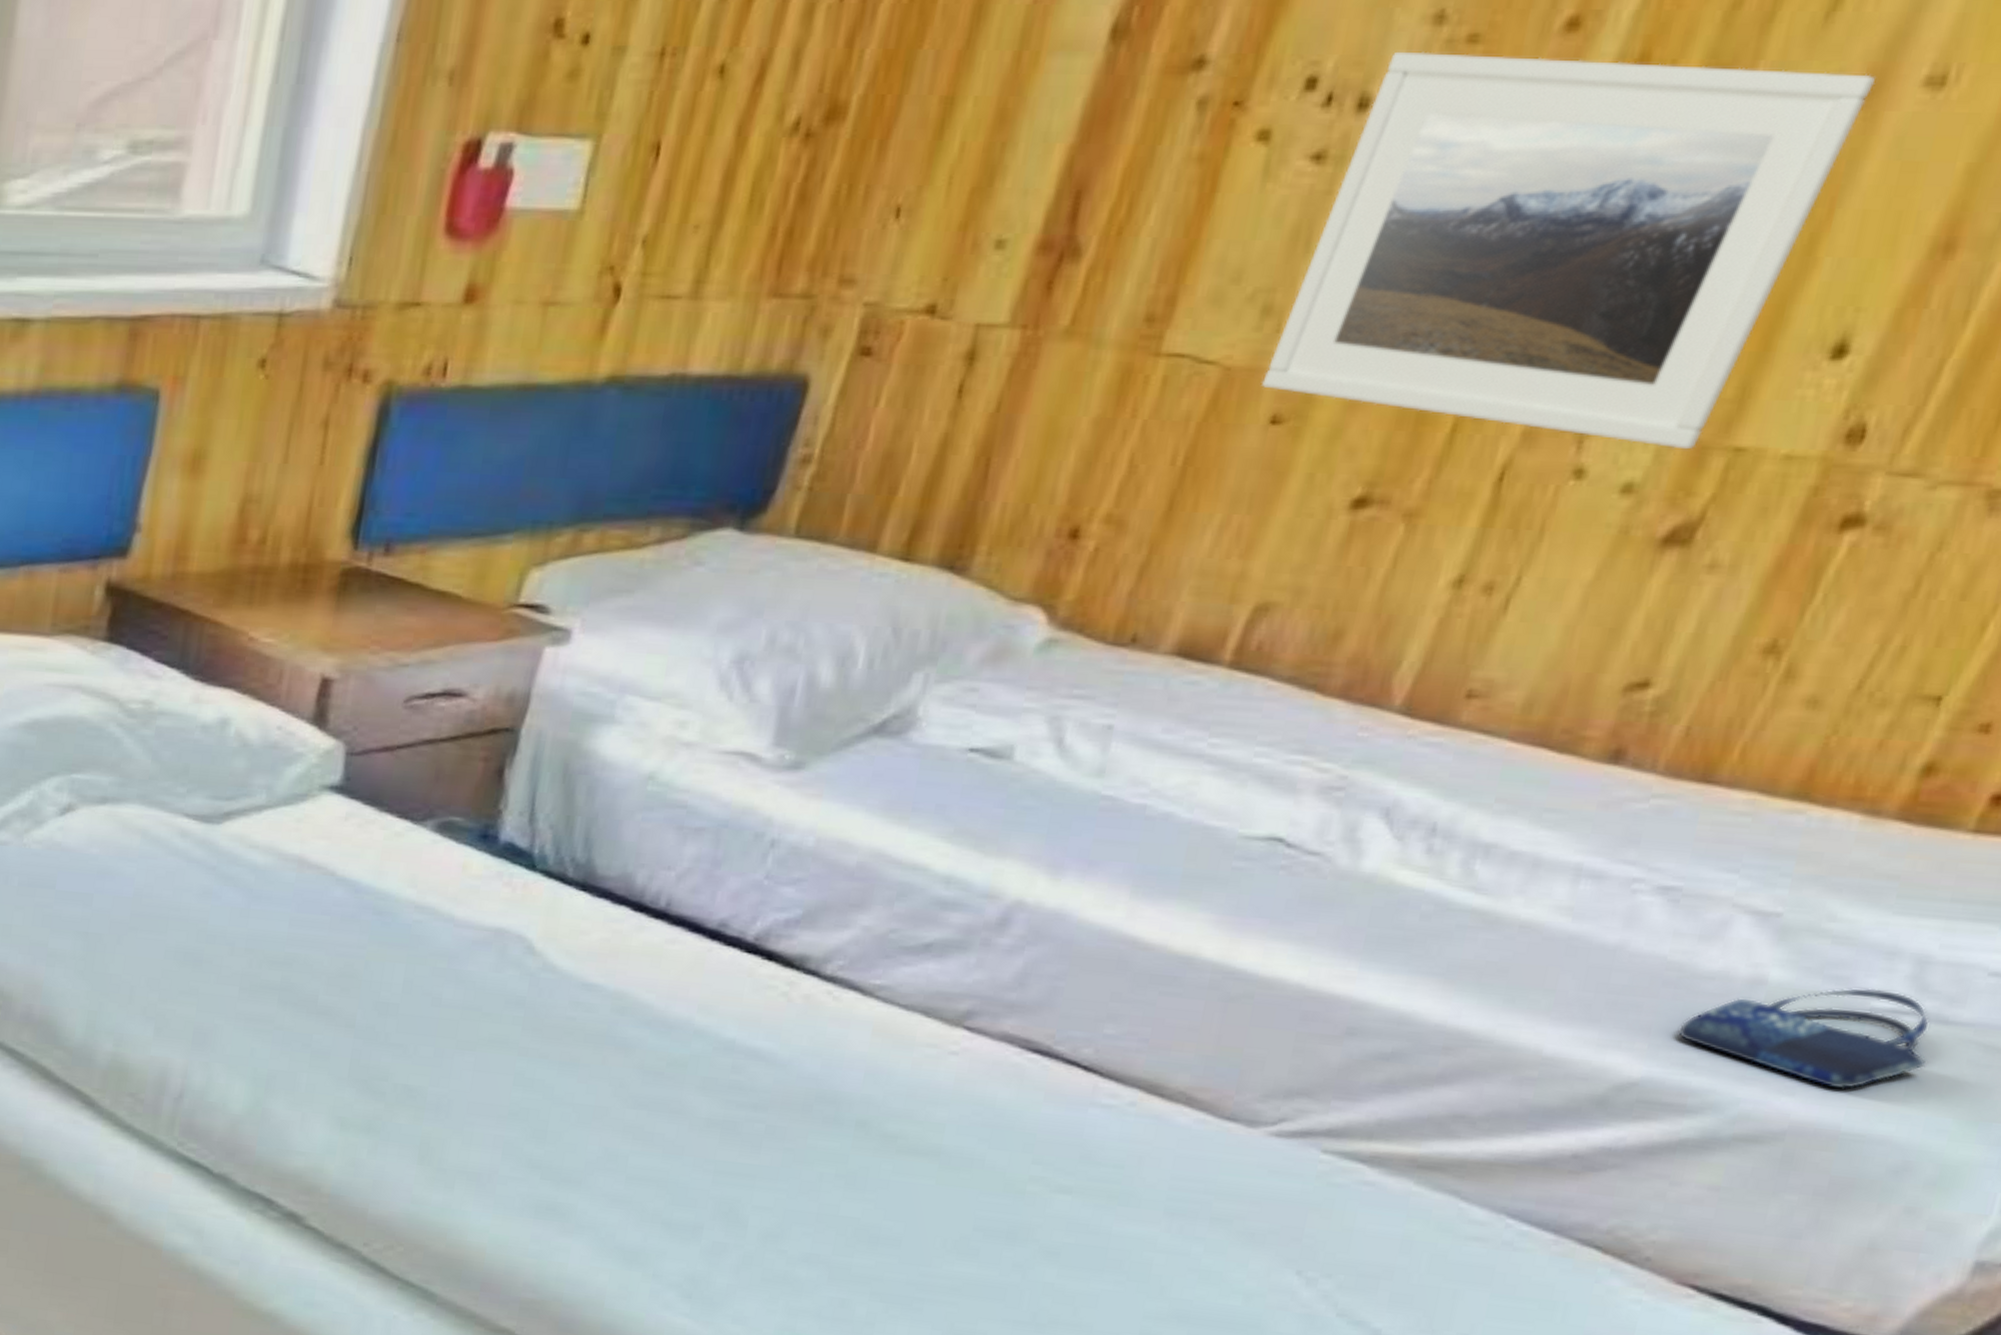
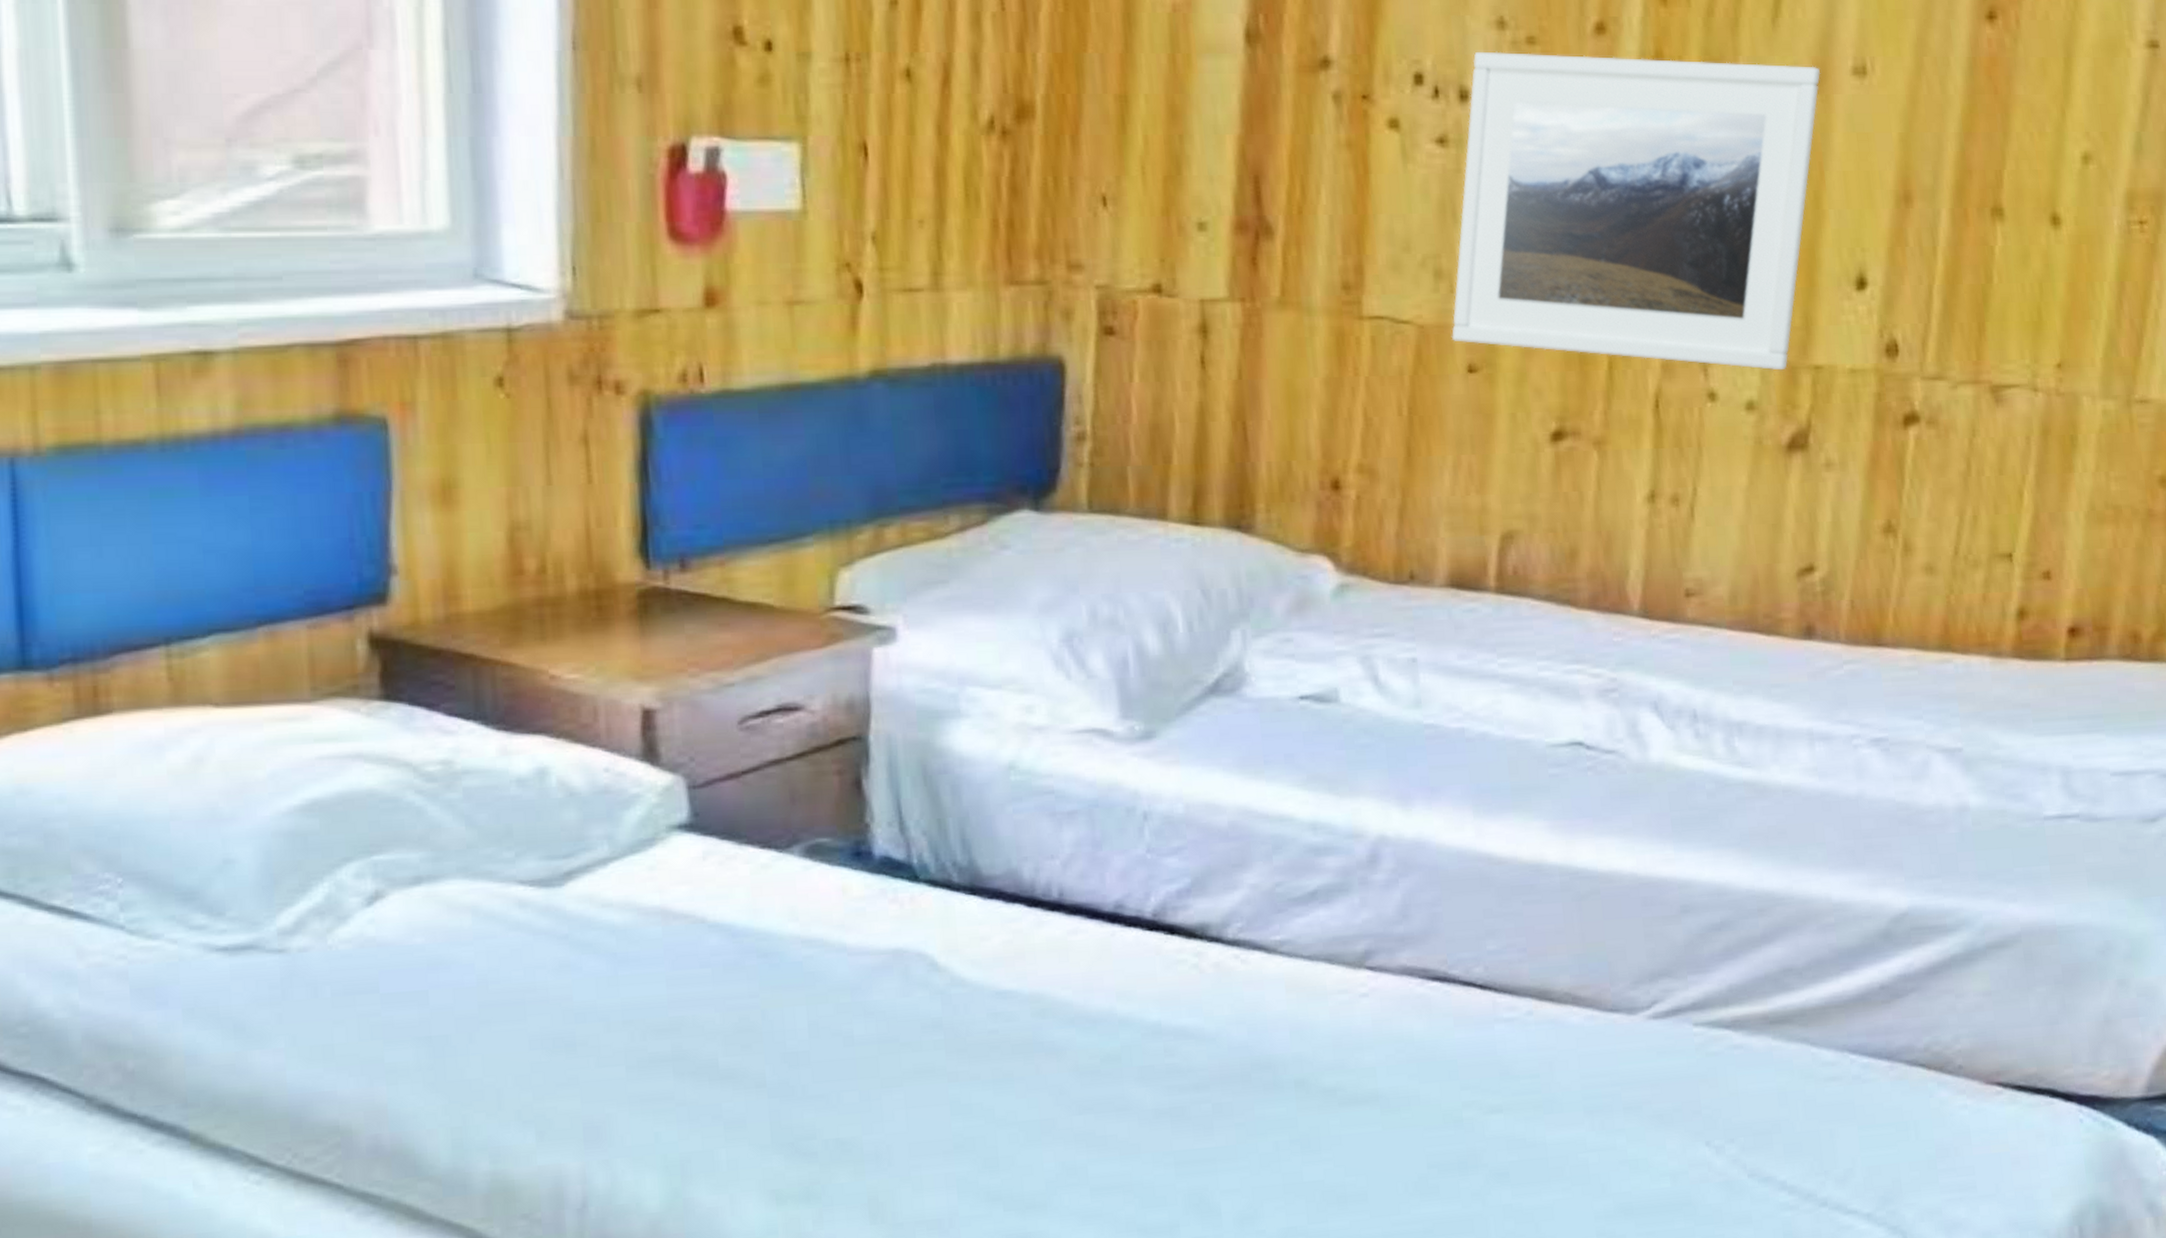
shopping bag: present [1678,987,1930,1090] -> none [1922,799,2095,890]

